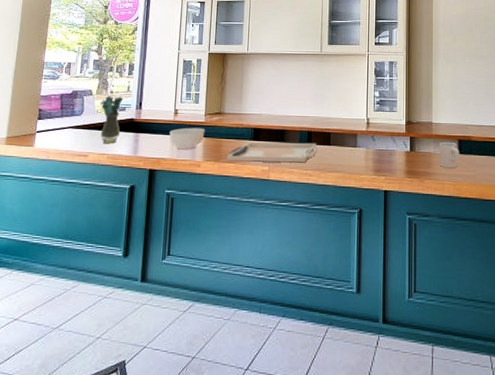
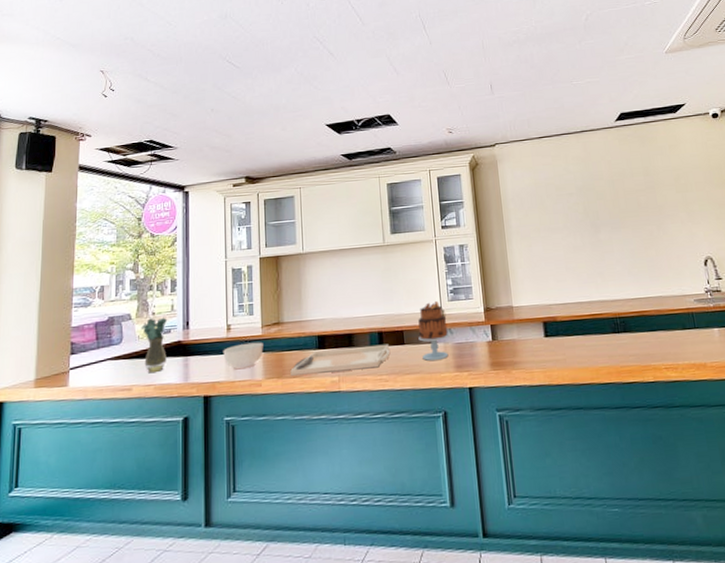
tiered cake: none [343,109,372,163] -> present [418,300,450,361]
cup: present [440,141,460,169] -> none [523,325,547,355]

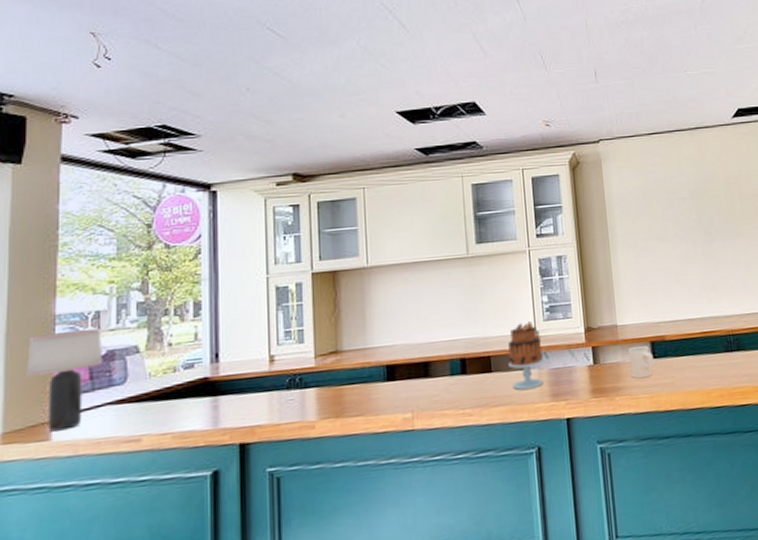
table lamp: none [51,299,106,380] -> present [24,327,103,432]
vase: present [141,317,167,374] -> none [153,348,189,420]
bowl: present [223,342,263,370] -> none [264,375,317,410]
serving tray: present [290,343,391,376] -> none [352,372,475,414]
cup: none [523,325,547,355] -> present [628,345,655,379]

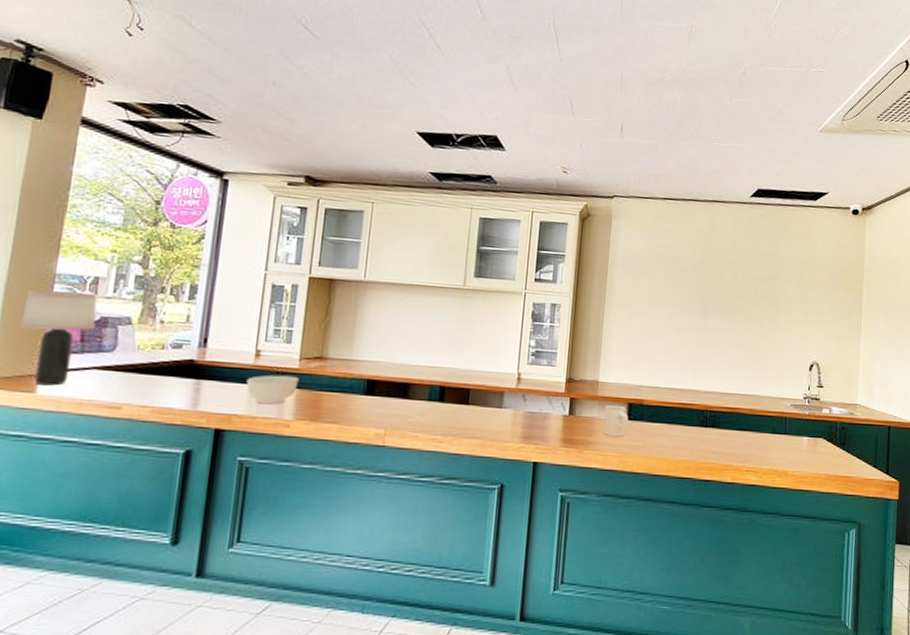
bowl: none [264,375,317,410] -> present [246,374,299,405]
tiered cake: present [508,320,545,390] -> none [486,361,522,428]

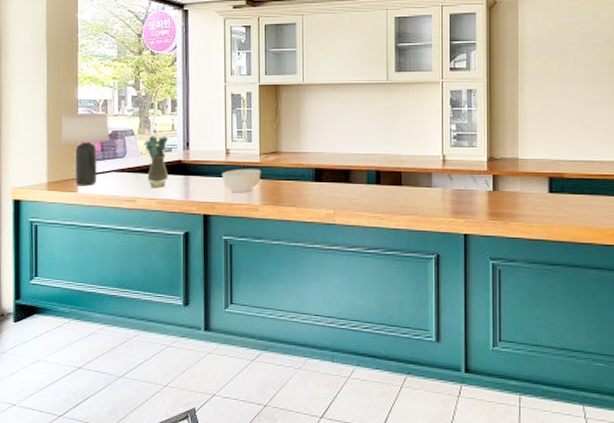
vase: none [142,325,179,393] -> present [143,134,168,188]
cup: present [603,404,629,437] -> none [527,179,551,209]

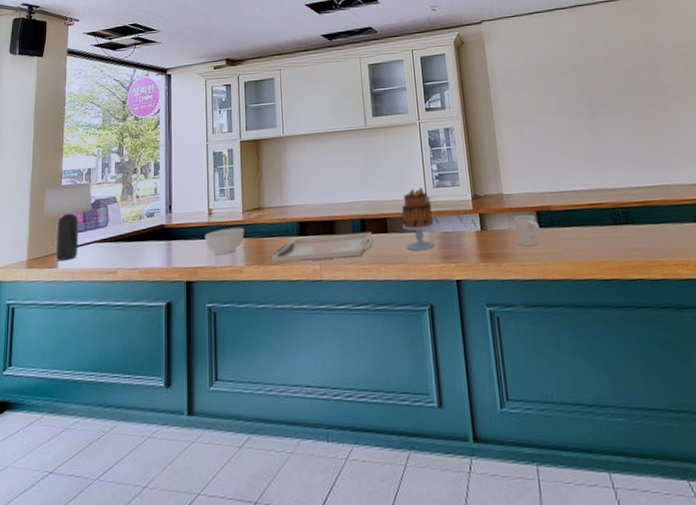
vase: present [143,134,168,188] -> none [125,200,150,257]
serving tray: none [287,183,387,206] -> present [271,231,374,263]
tiered cake: none [416,145,449,205] -> present [402,187,435,251]
cup: none [527,179,551,209] -> present [514,214,541,247]

